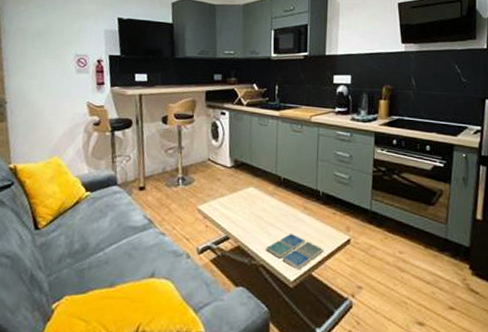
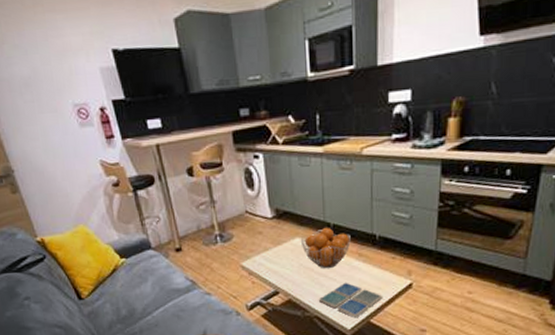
fruit basket: none [253,179,298,219] -> present [300,227,351,269]

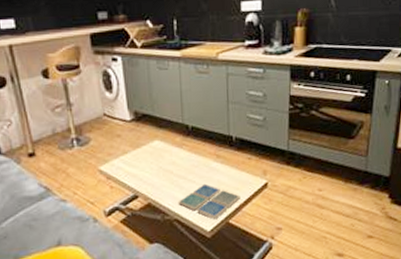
fruit basket: present [300,227,351,269] -> none [159,129,209,171]

